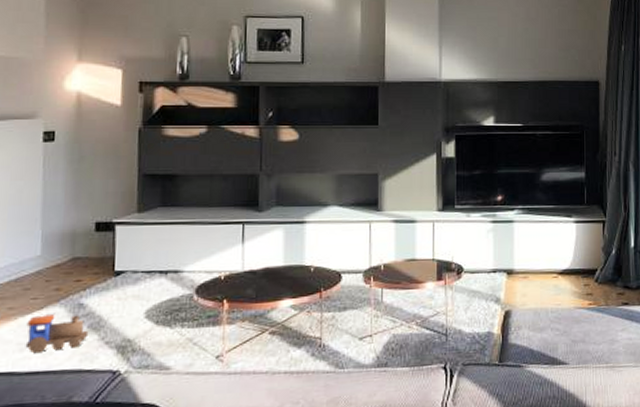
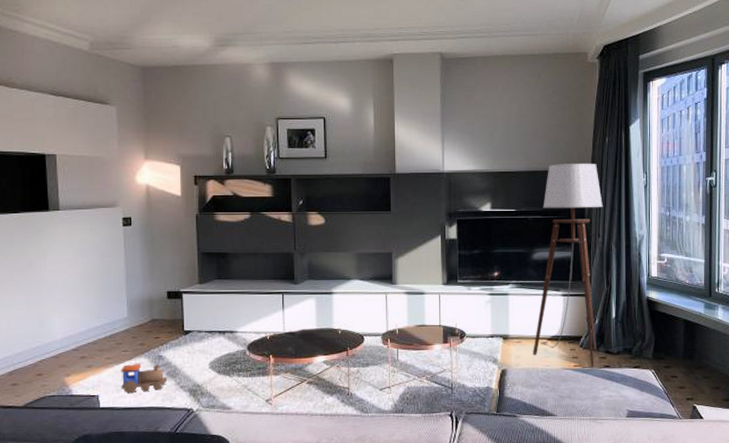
floor lamp: none [541,73,619,306] -> present [533,164,603,368]

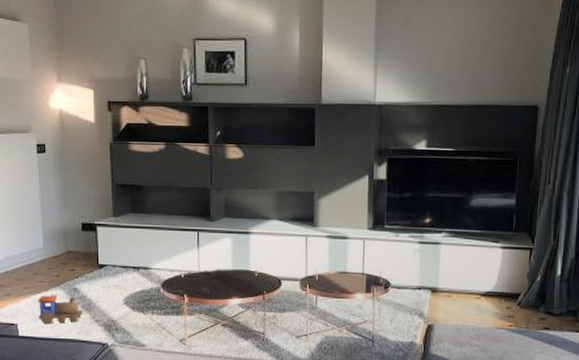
floor lamp: present [533,164,603,368] -> none [463,97,557,329]

